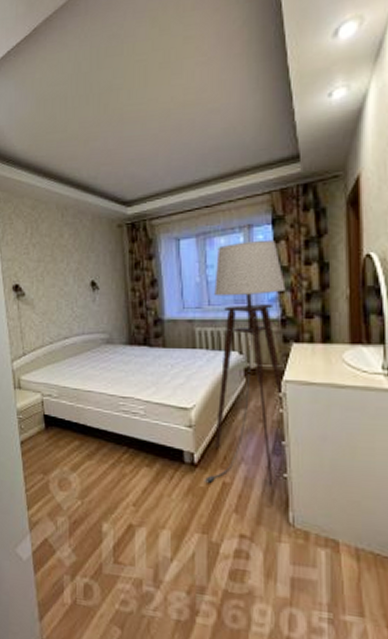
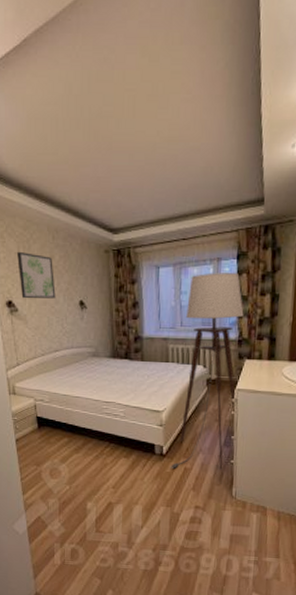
wall art: none [25,232,65,282] -> present [17,251,56,299]

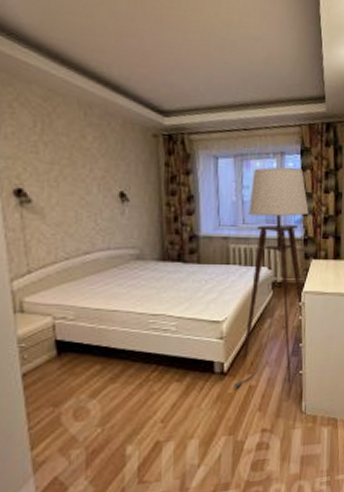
wall art: present [17,251,56,299] -> none [32,126,87,188]

